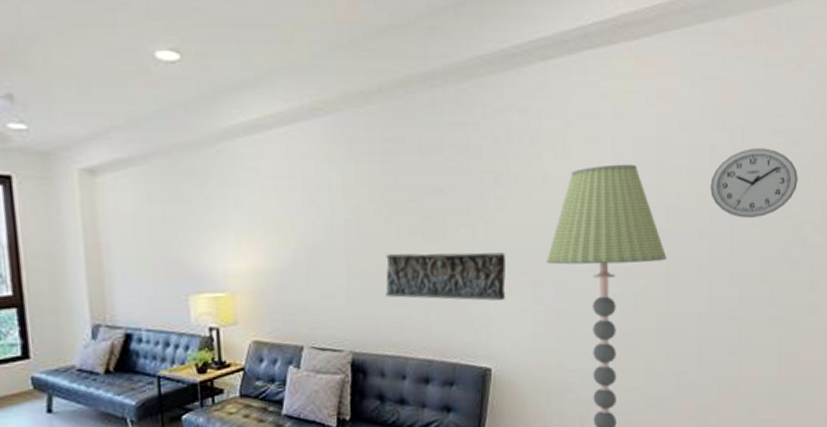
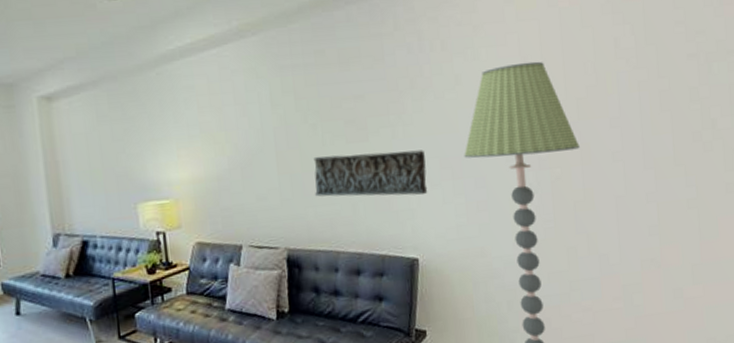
wall clock: present [710,148,798,218] -> none [616,38,703,105]

